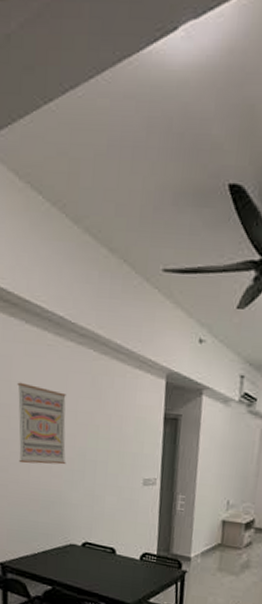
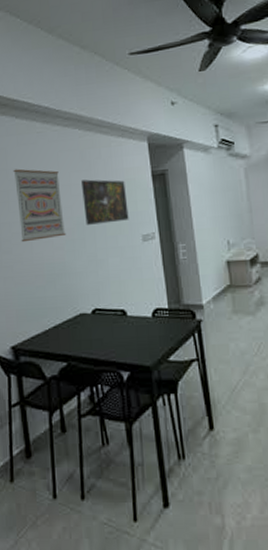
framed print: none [87,409,135,461] -> present [82,179,129,225]

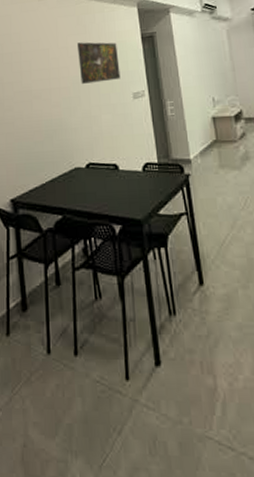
wall art: present [13,168,66,243] -> none [16,33,63,101]

